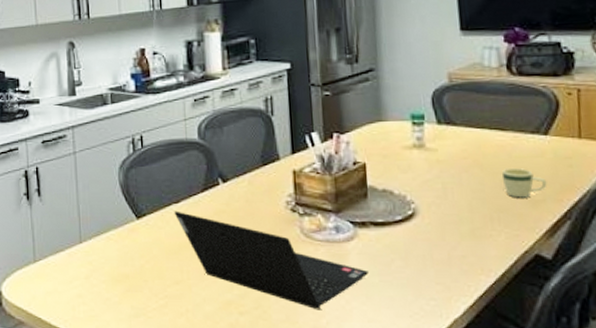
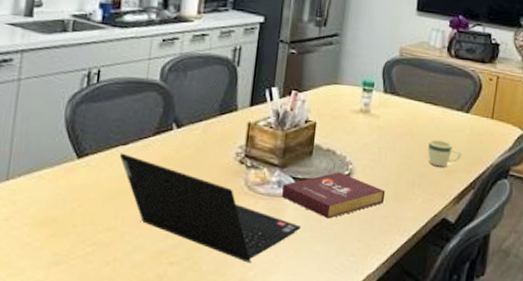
book: none [341,213,460,262] -> present [282,172,386,219]

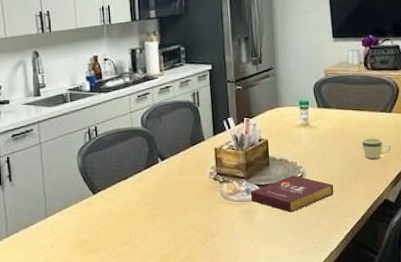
laptop computer: present [119,153,301,263] -> none [123,185,271,255]

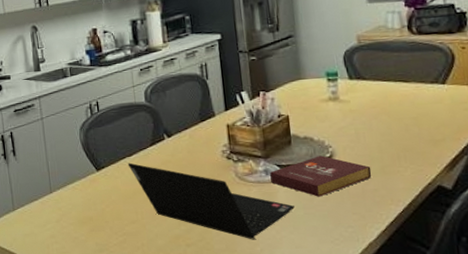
laptop computer: none [123,185,271,255] -> present [127,162,295,240]
mug: present [361,138,392,159] -> none [406,113,446,139]

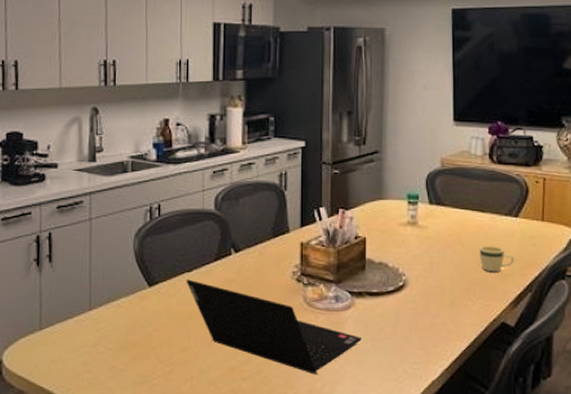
book: present [270,155,372,197] -> none [340,284,441,329]
mug: none [406,113,446,139] -> present [479,246,515,272]

